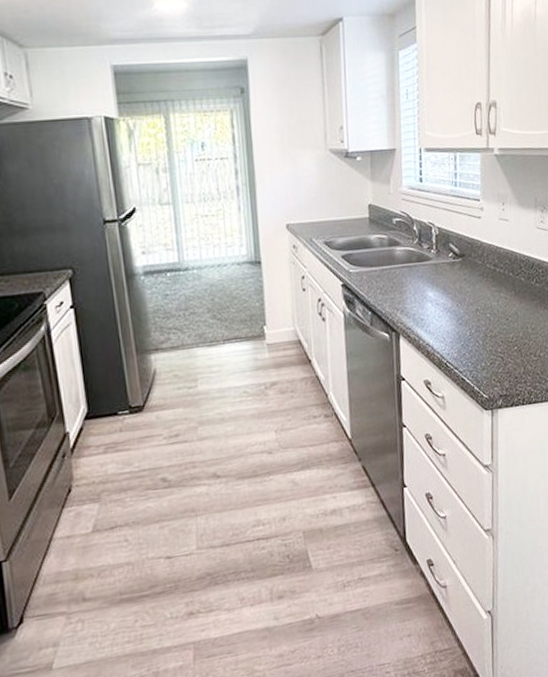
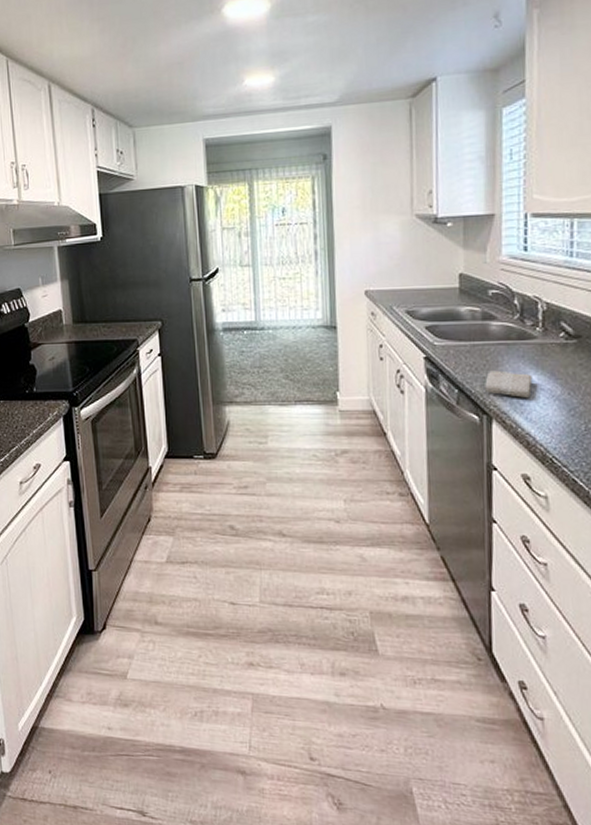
washcloth: none [393,290,430,314] -> present [485,370,533,398]

